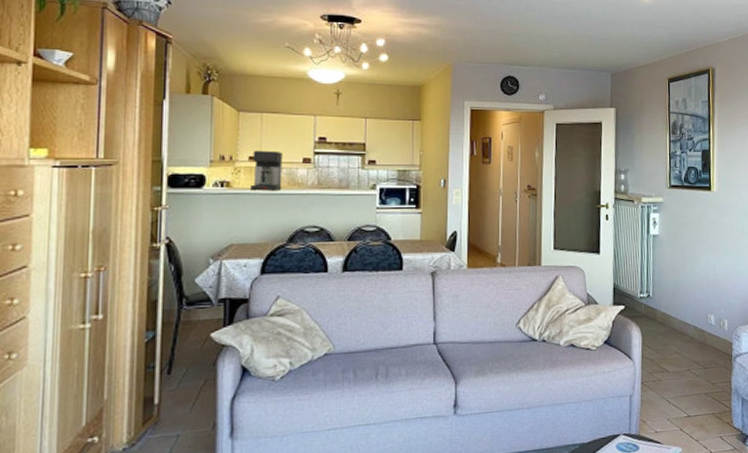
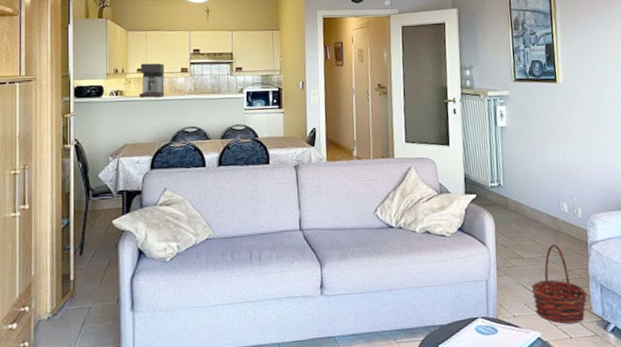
basket: none [675,356,729,438] -> present [531,243,588,324]

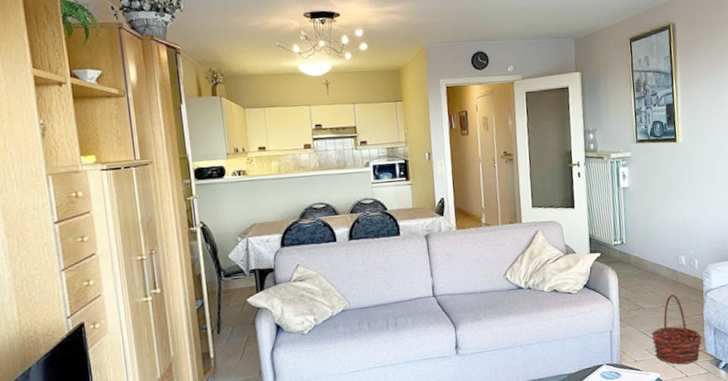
coffee maker: present [138,63,165,98] -> none [261,140,290,177]

